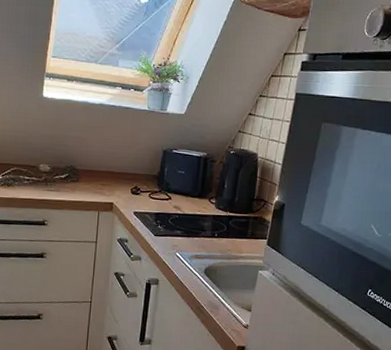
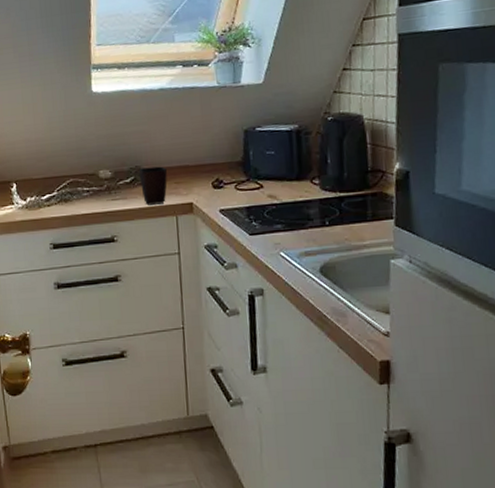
mug: none [73,168,96,200] -> present [139,166,167,205]

